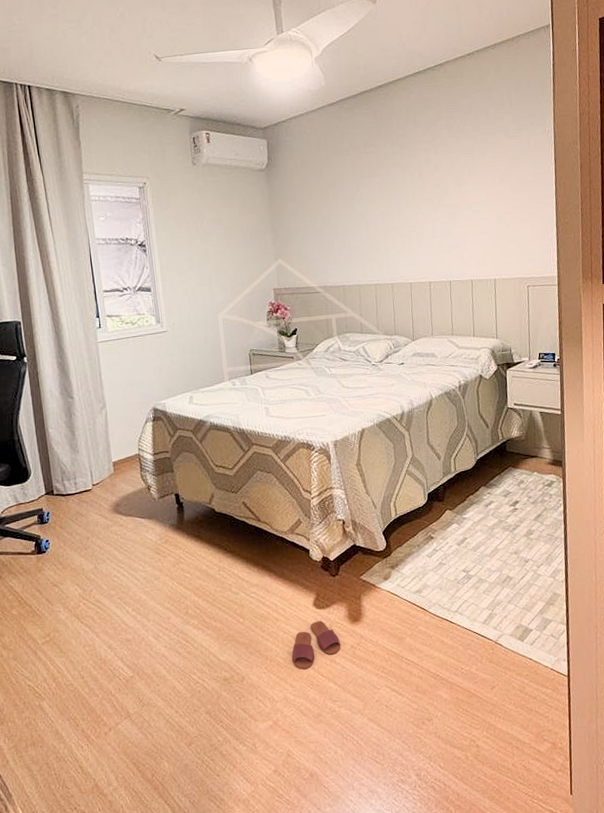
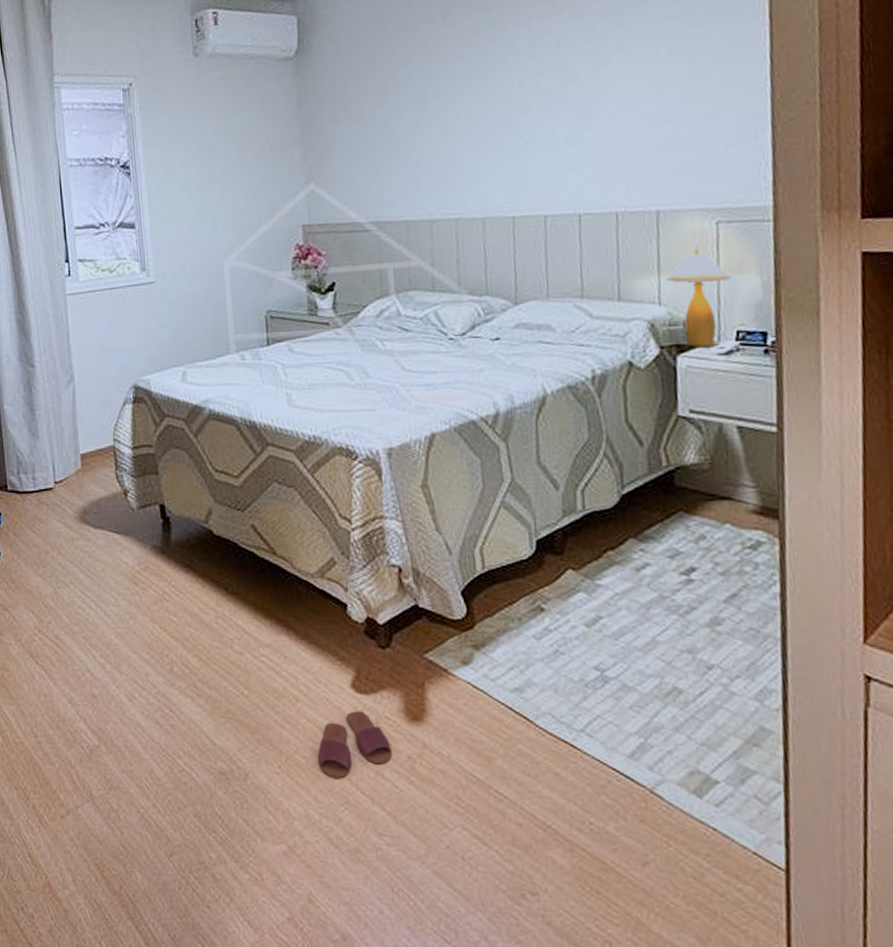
table lamp: none [500,302,536,364] -> present [666,247,731,347]

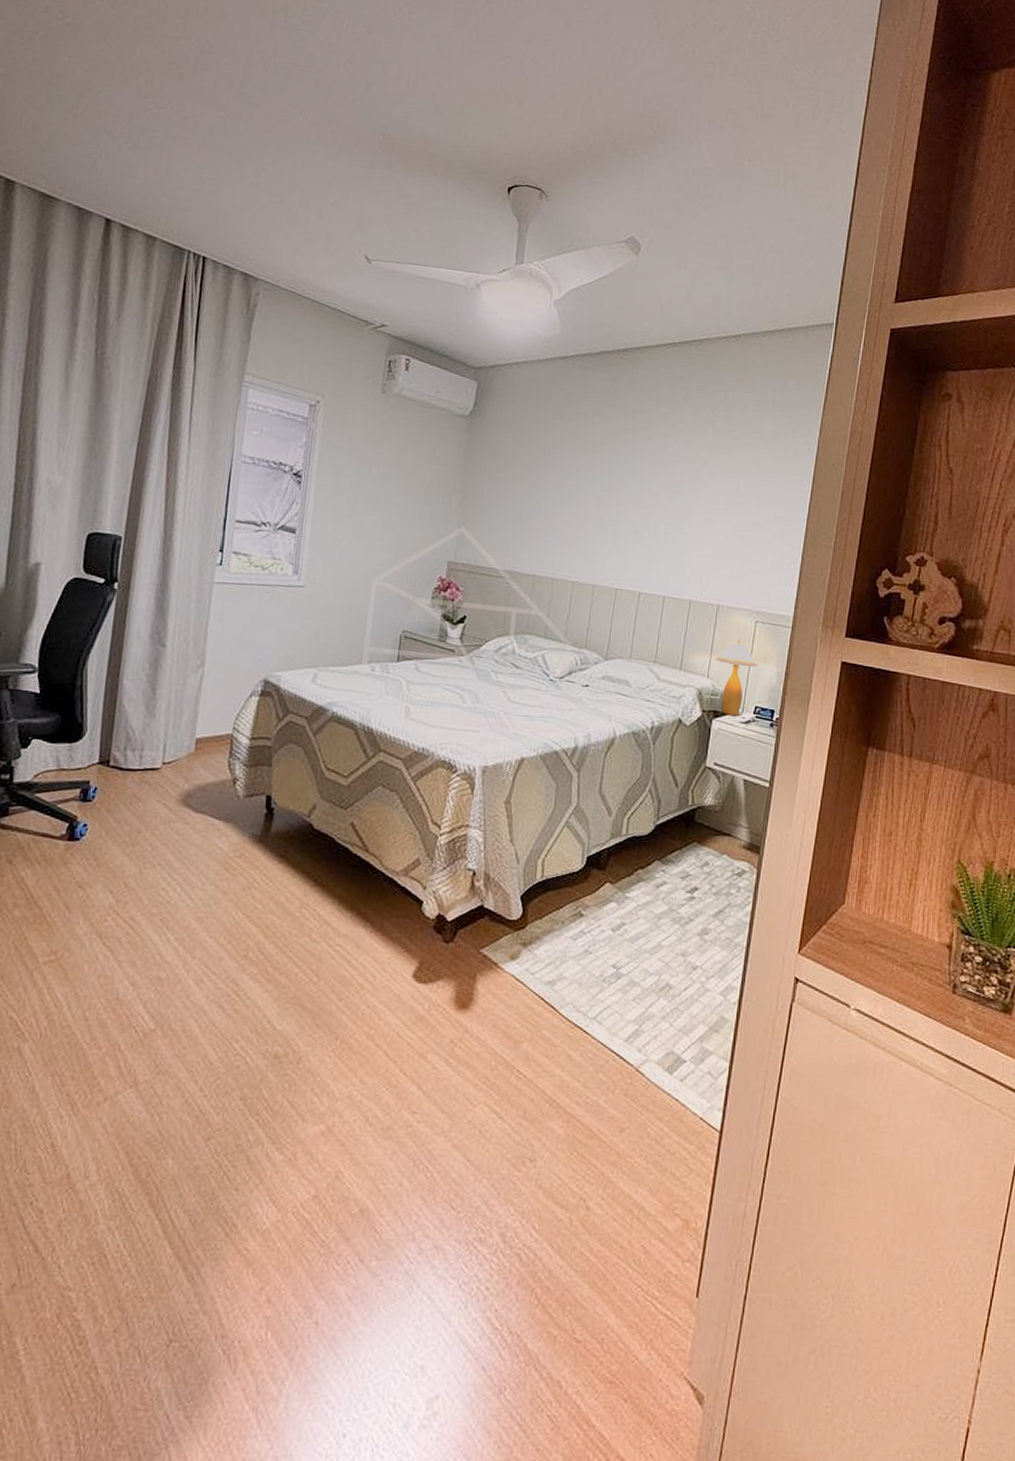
slippers: present [317,711,392,779] -> none [369,998,438,1062]

